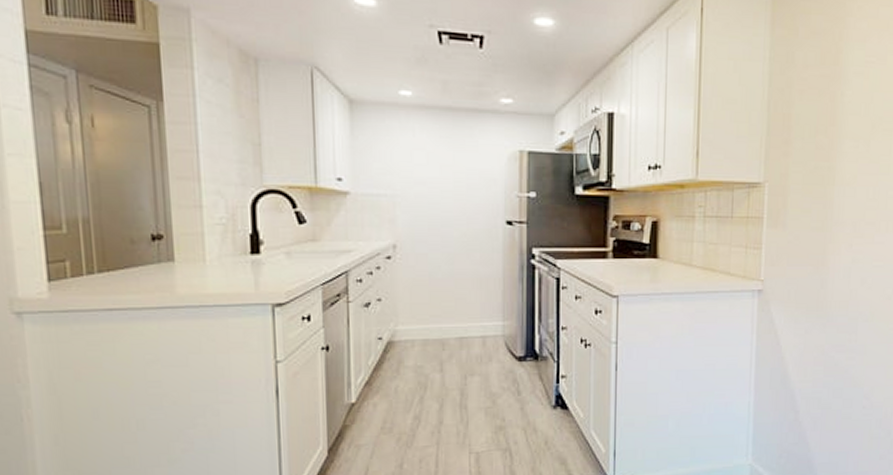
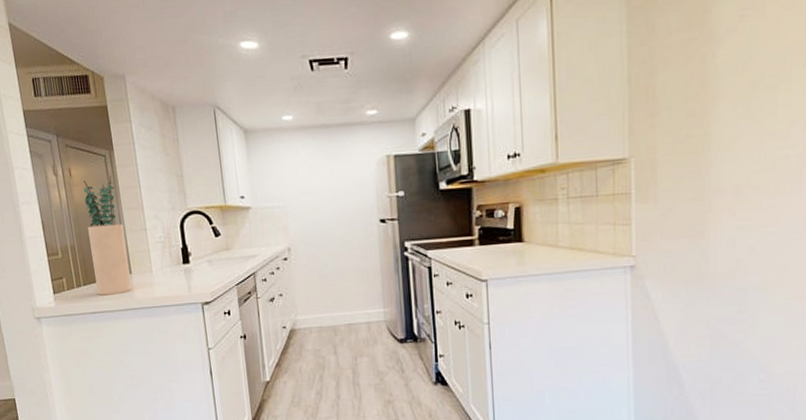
vase: none [111,133,172,287] -> present [83,175,132,296]

